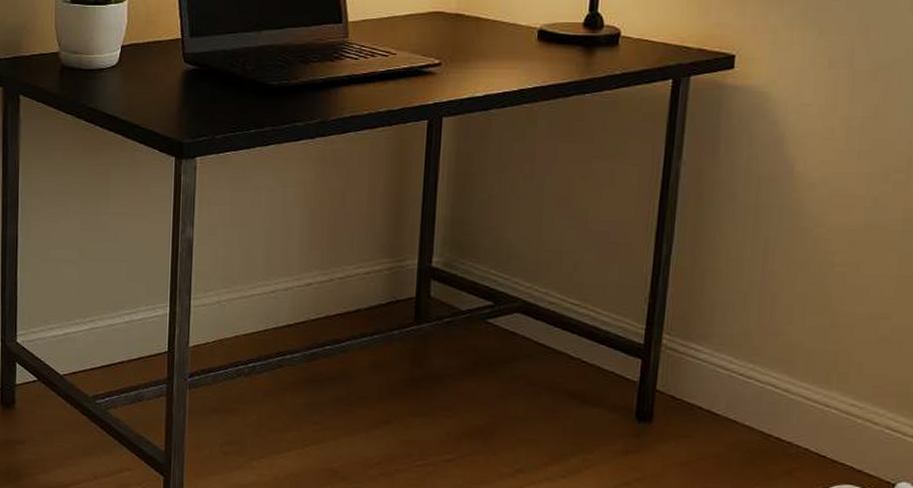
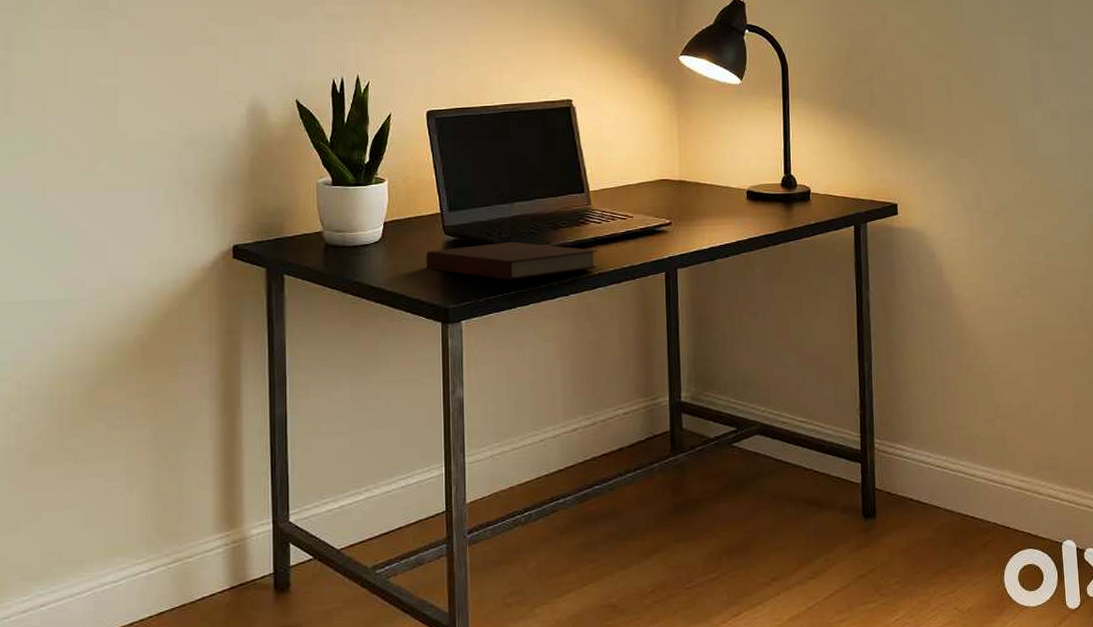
notebook: none [162,74,351,117] -> present [425,241,597,280]

